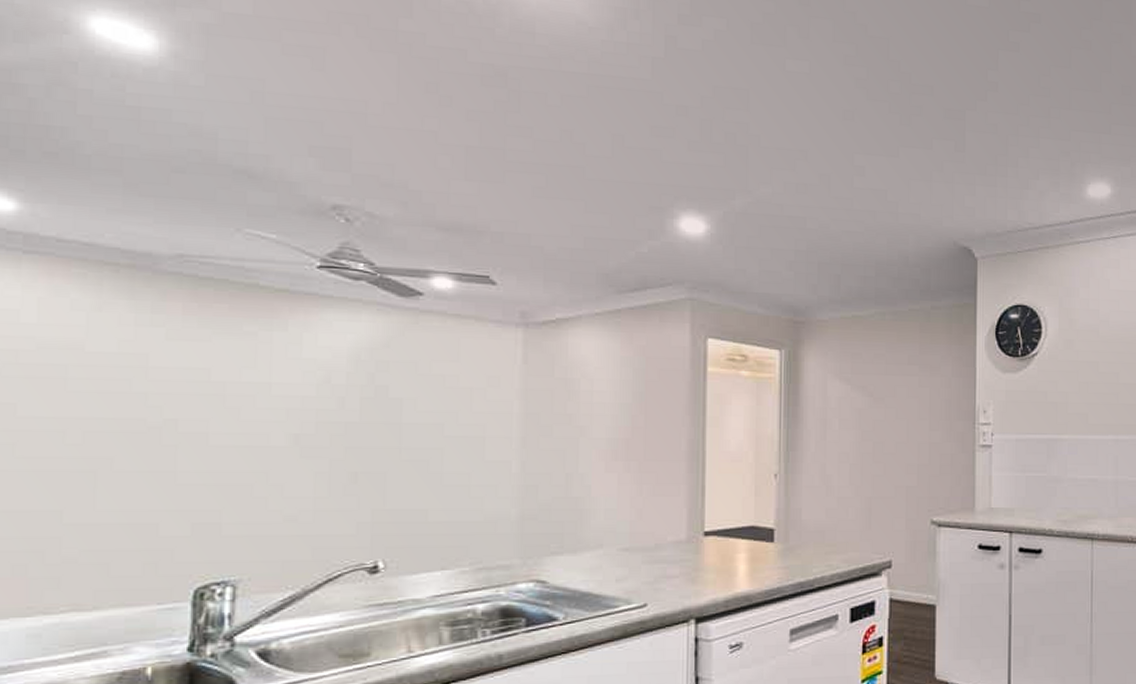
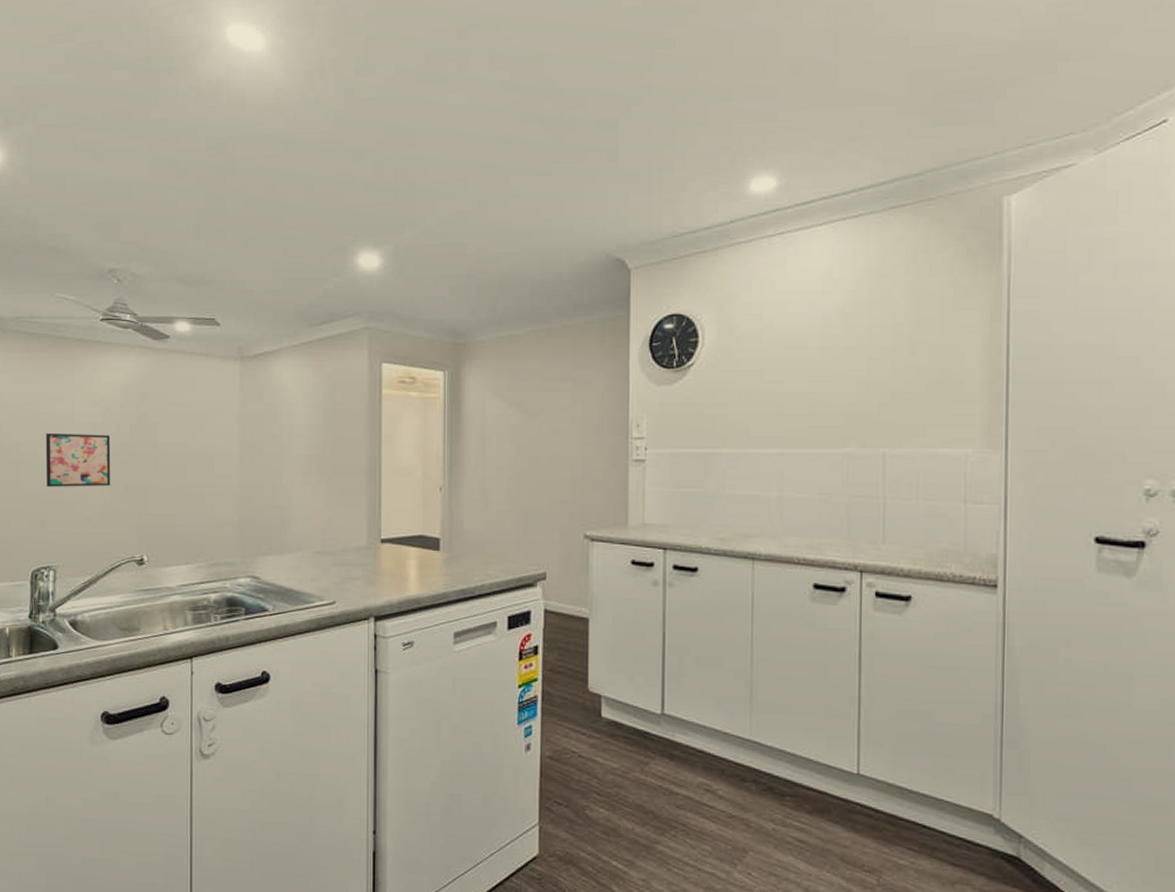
wall art: none [222,407,330,478] -> present [46,432,111,487]

